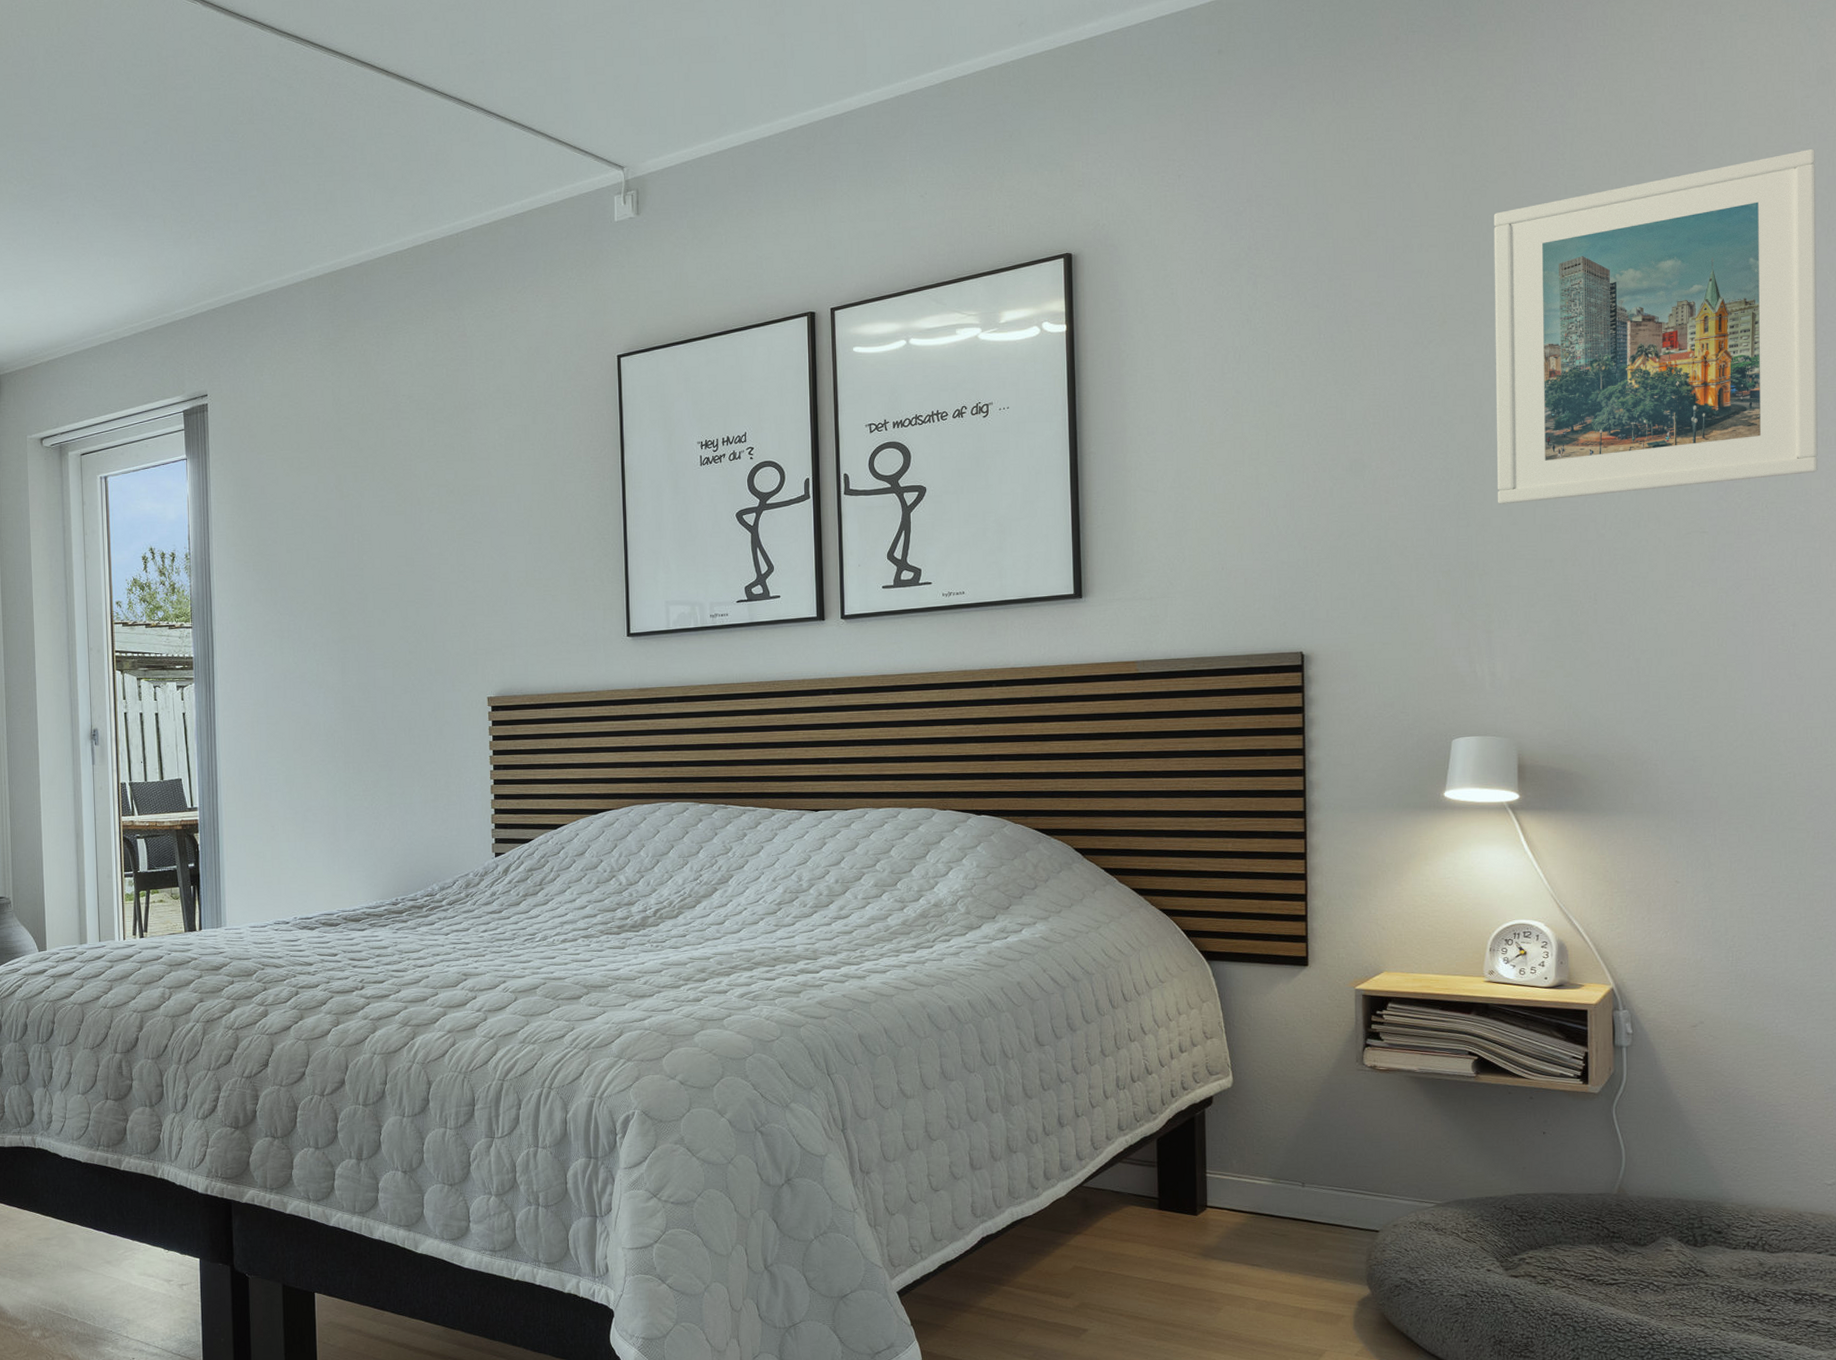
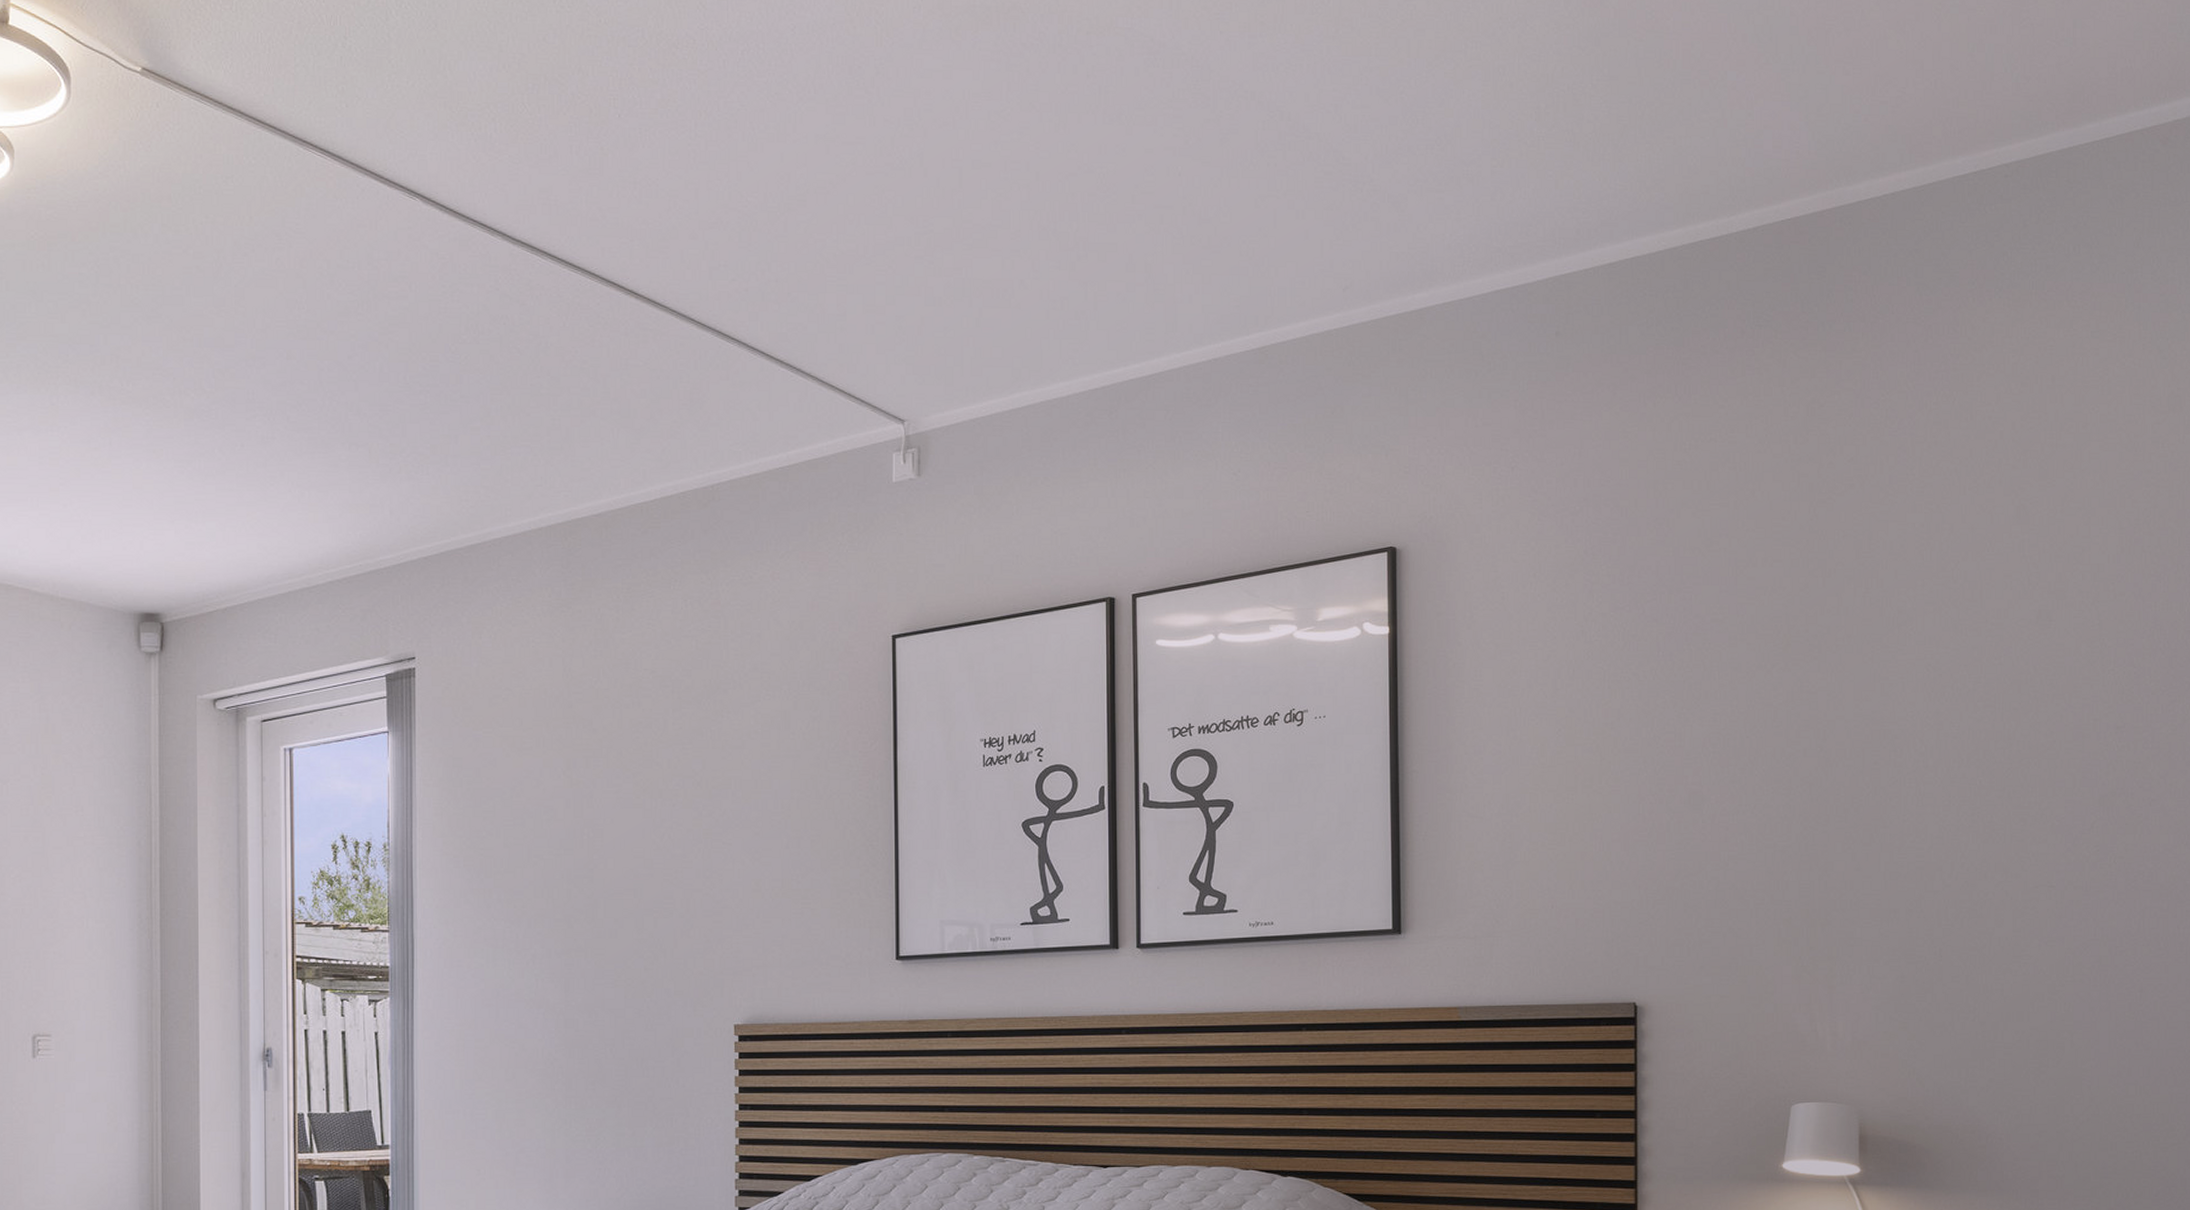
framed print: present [1493,148,1818,505] -> none [1840,478,2166,849]

